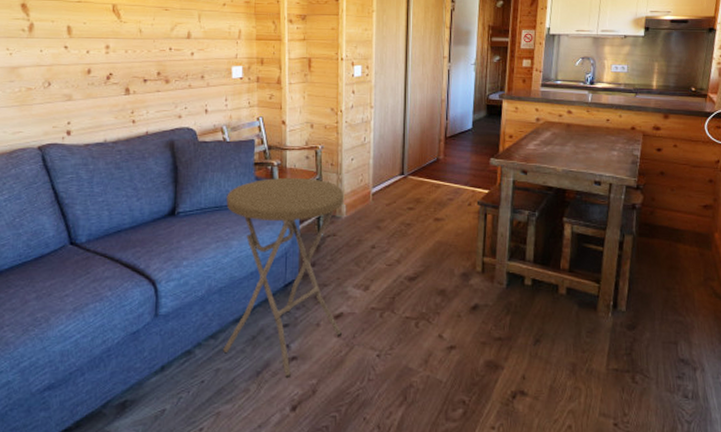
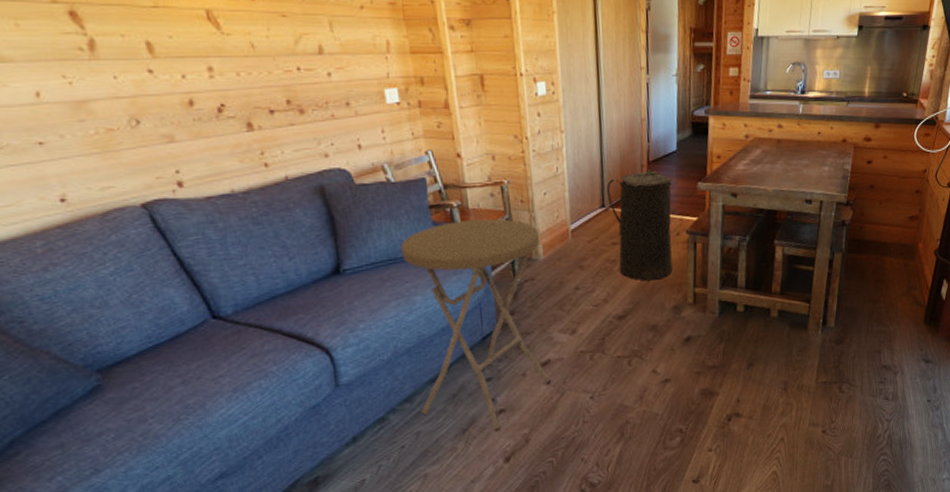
trash can: none [406,144,467,246] -> present [606,169,673,281]

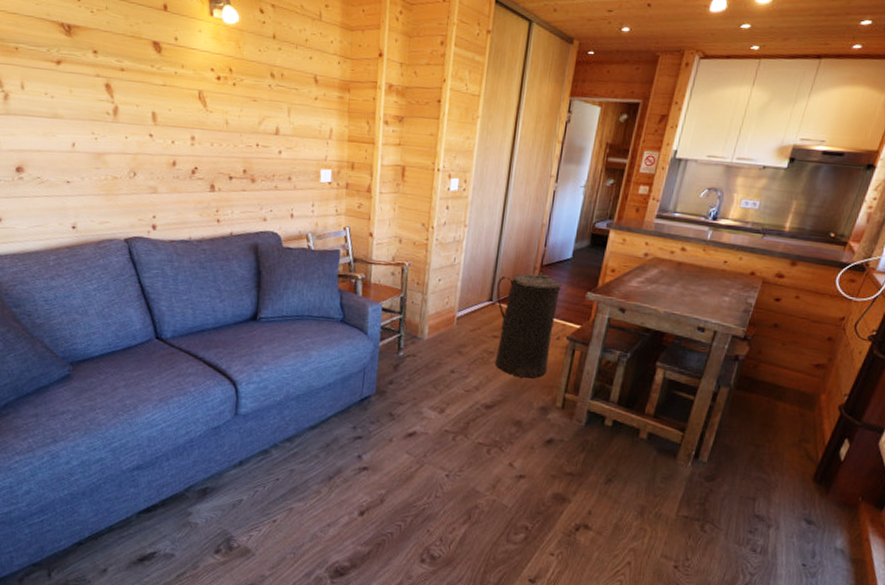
side table: present [401,218,551,432] -> none [297,292,427,486]

